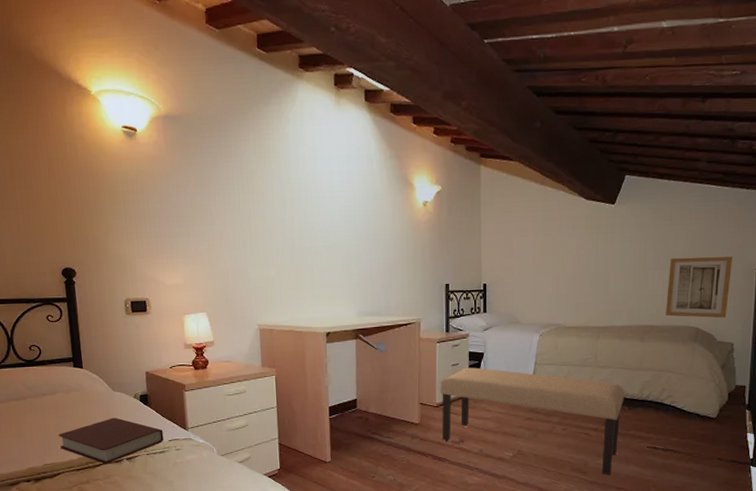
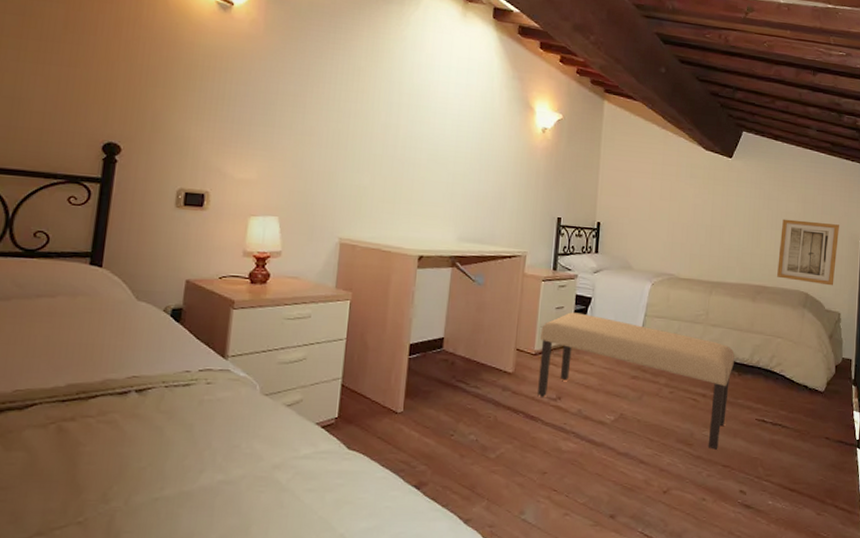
book: present [58,417,164,464] -> none [45,334,194,396]

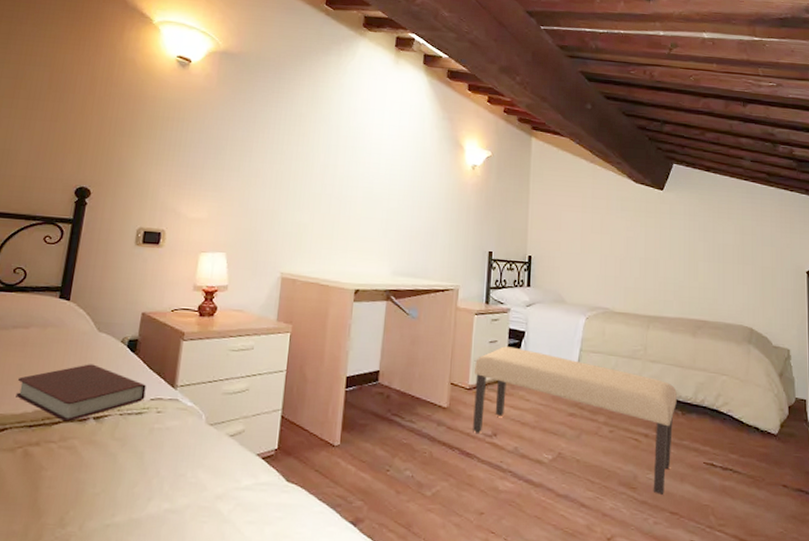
book: none [45,334,194,396] -> present [16,364,147,422]
wall art: present [777,219,839,286] -> none [718,251,782,321]

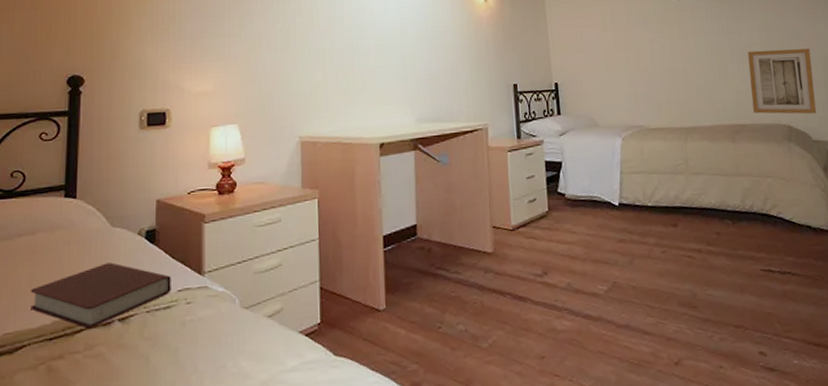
bench: present [473,346,677,495] -> none [515,179,728,310]
wall art: none [718,251,782,321] -> present [747,48,817,114]

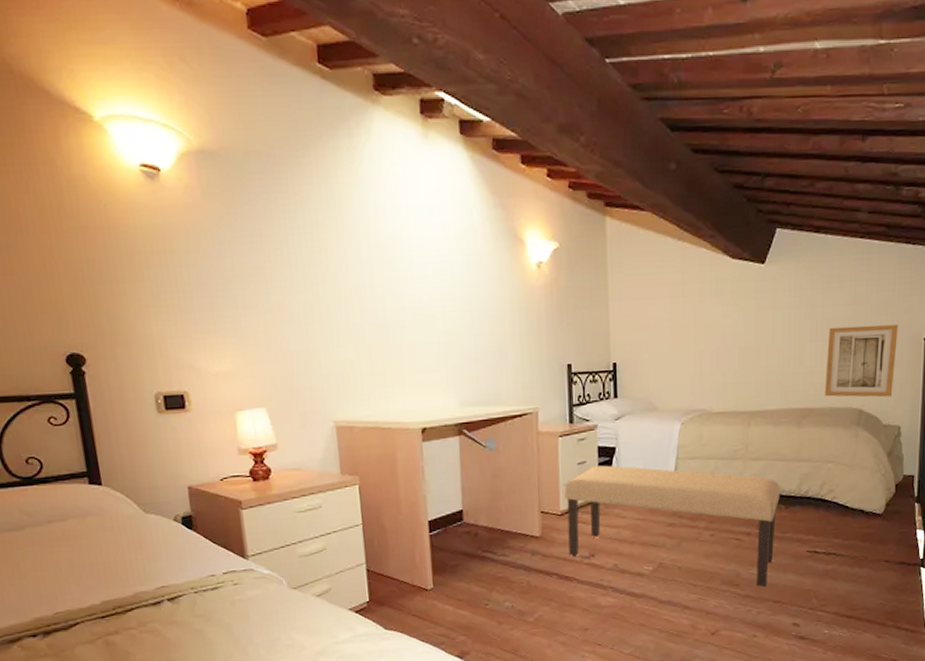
book: present [30,262,171,329] -> none [72,547,217,608]
bench: none [515,179,728,310] -> present [565,465,780,587]

